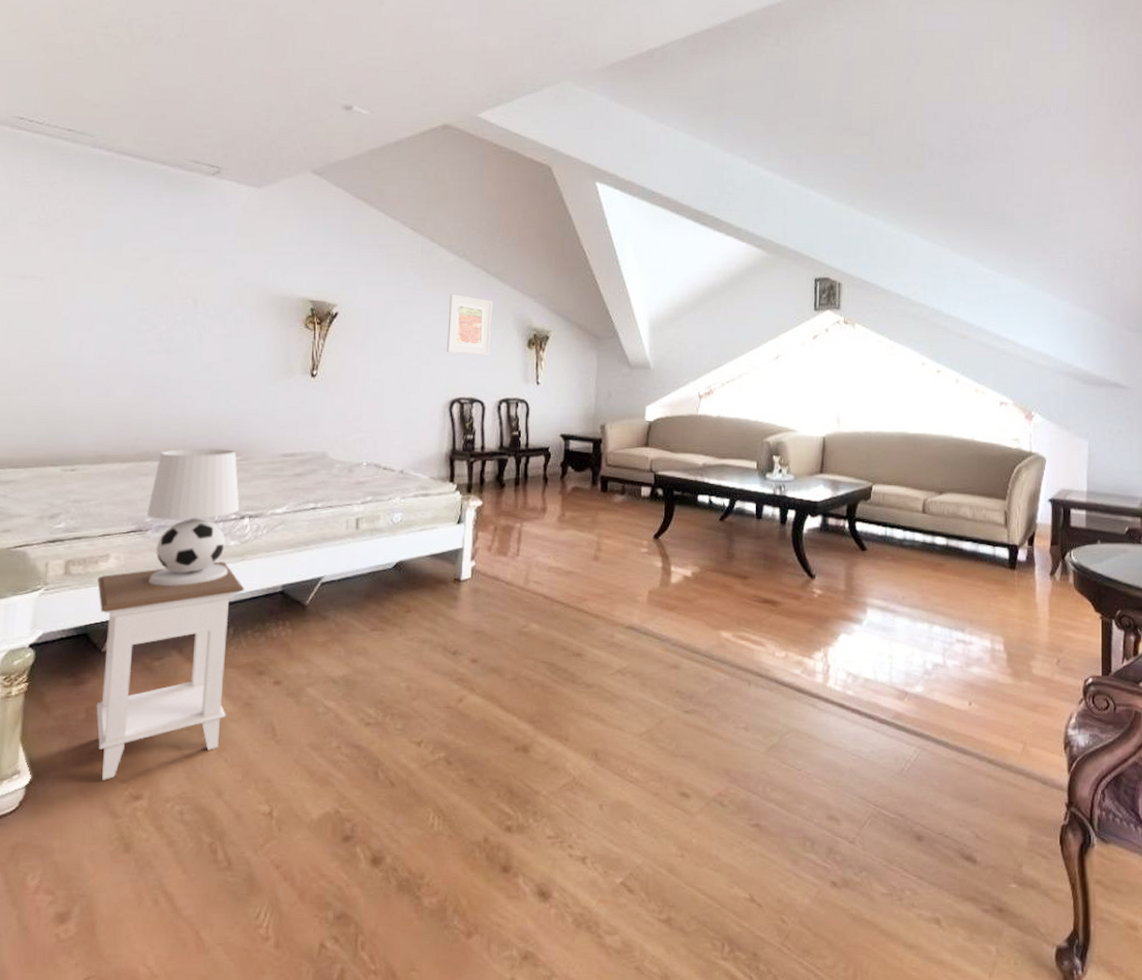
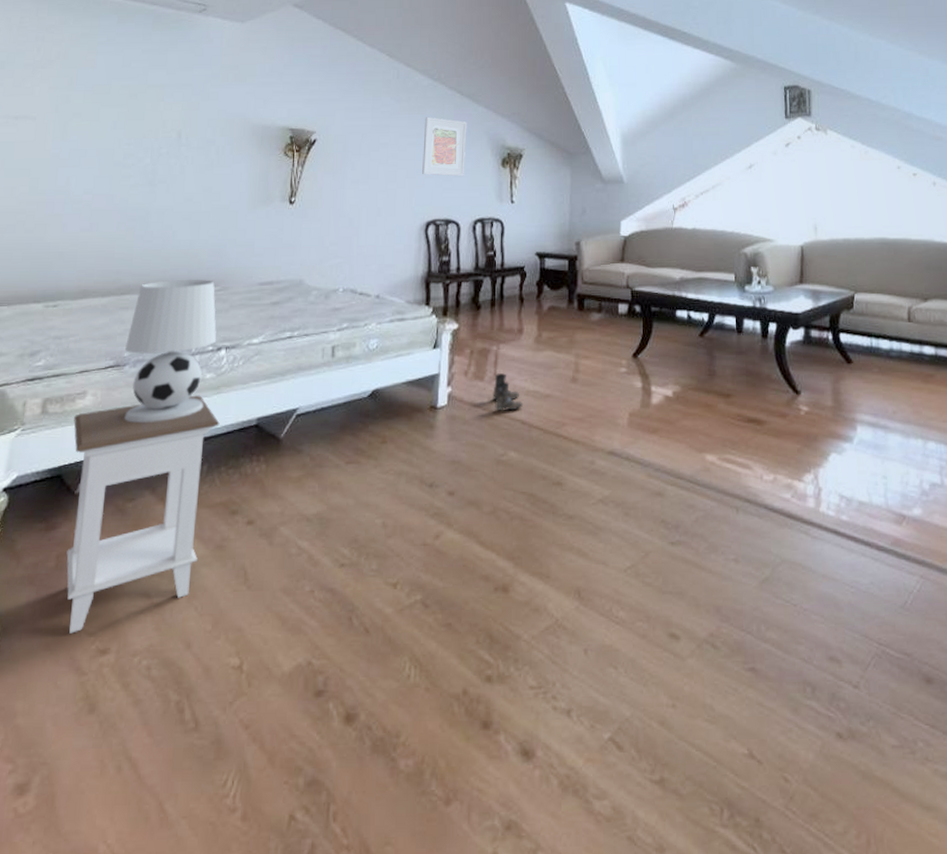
boots: none [516,550,546,586] -> present [493,373,524,411]

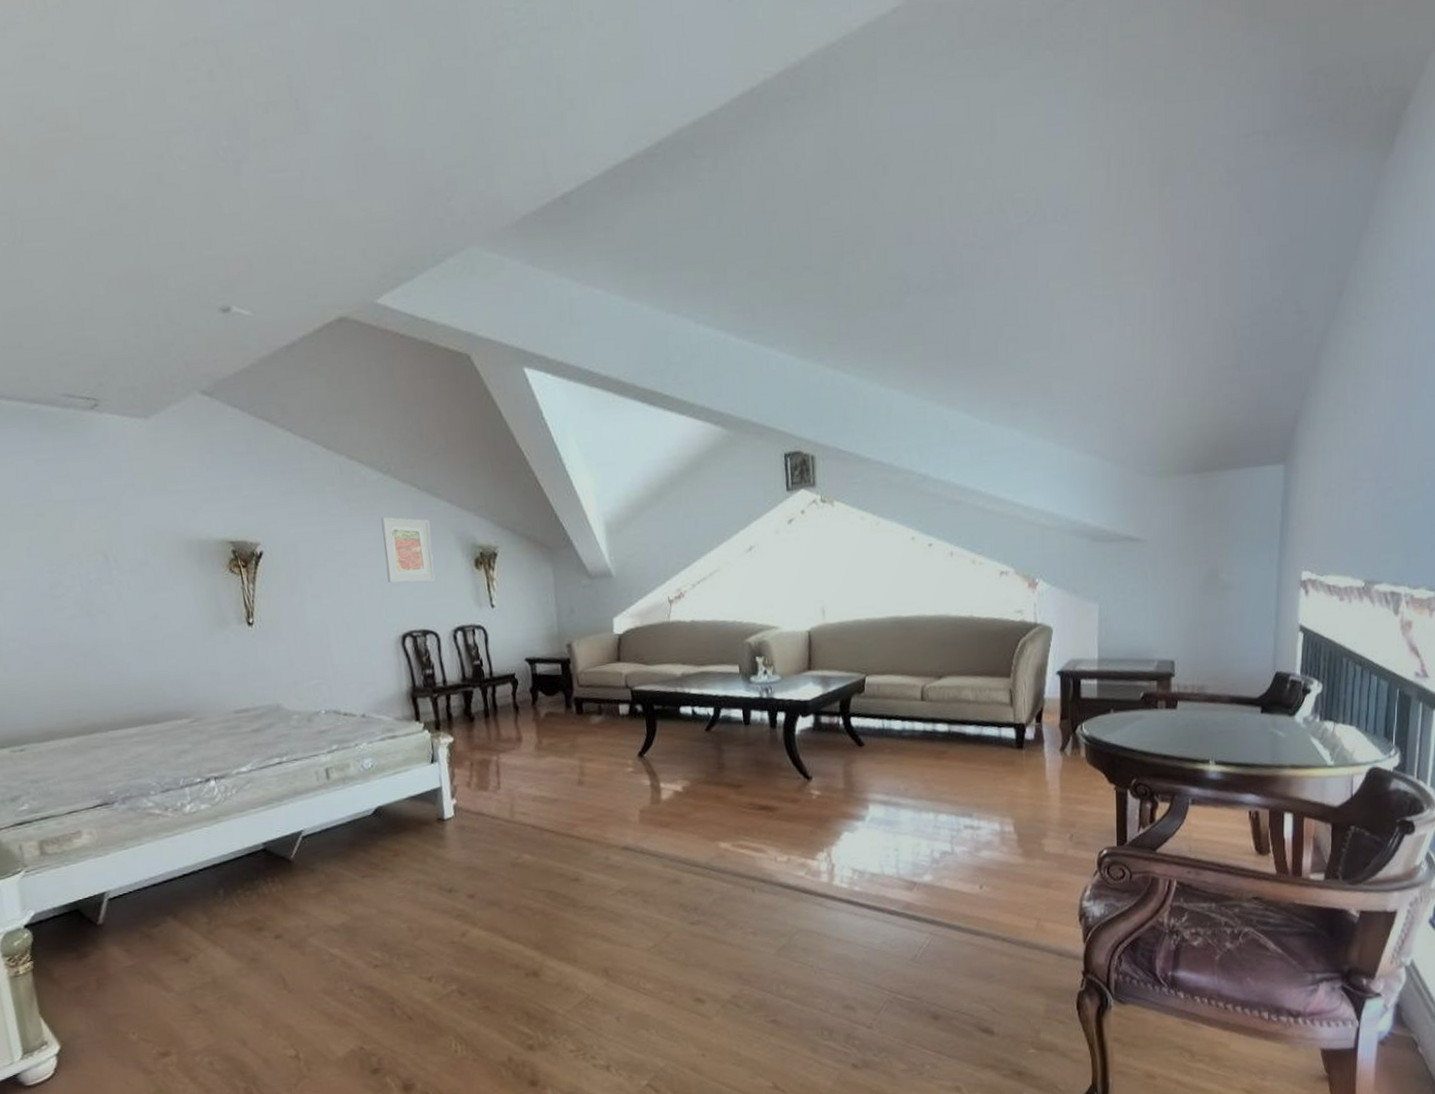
nightstand: present [66,395,220,634] -> none [75,825,235,1042]
table lamp: present [124,280,217,423] -> none [107,712,205,857]
boots: present [493,373,524,411] -> none [499,782,532,818]

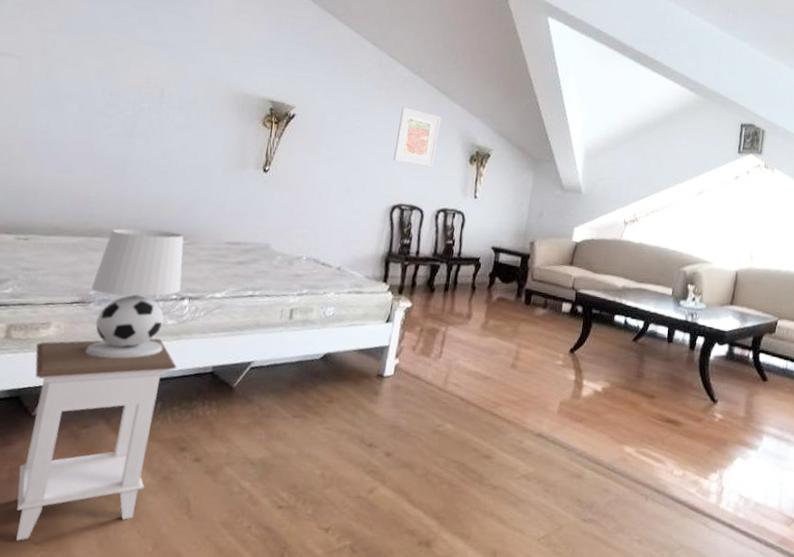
nightstand: none [75,825,235,1042] -> present [16,338,177,541]
table lamp: none [107,712,205,857] -> present [85,228,184,359]

